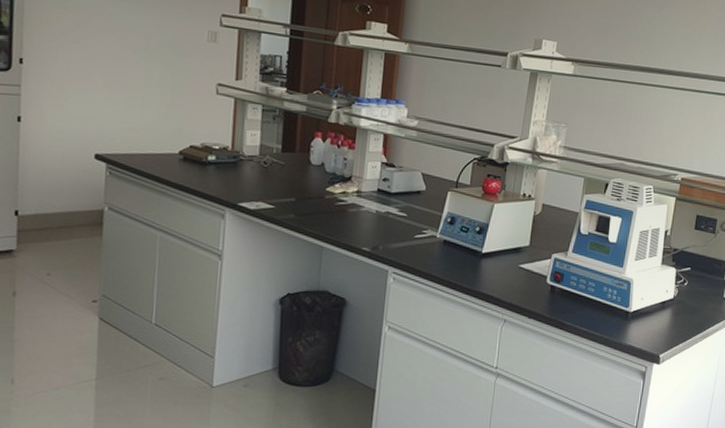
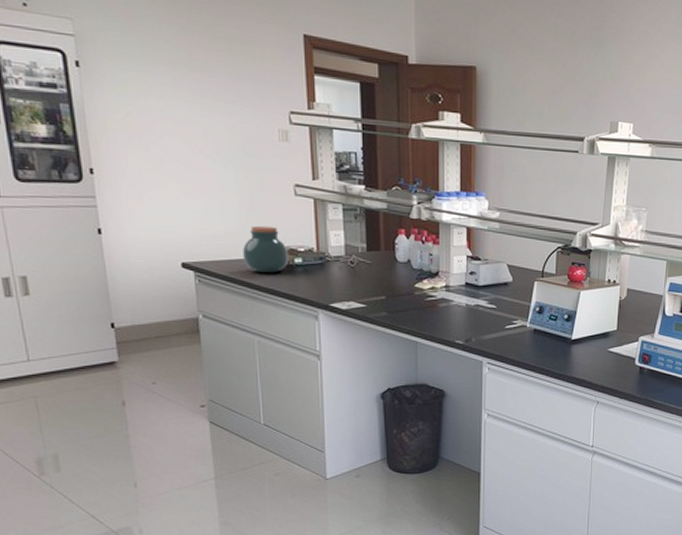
jar: none [157,121,203,169] -> present [243,225,289,273]

